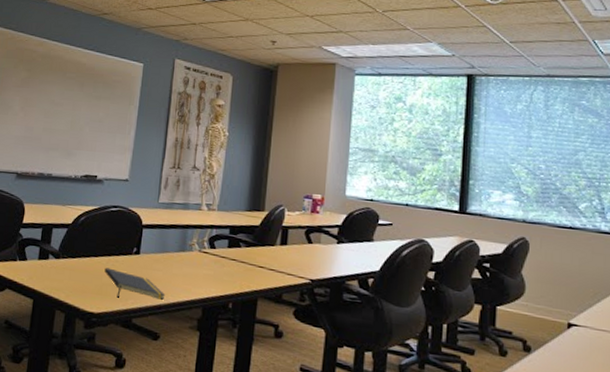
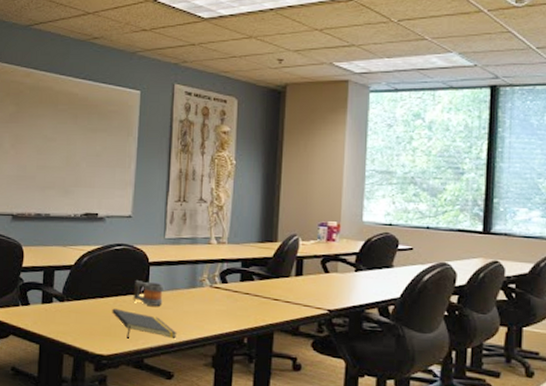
mug: none [125,242,156,268] -> present [133,280,165,306]

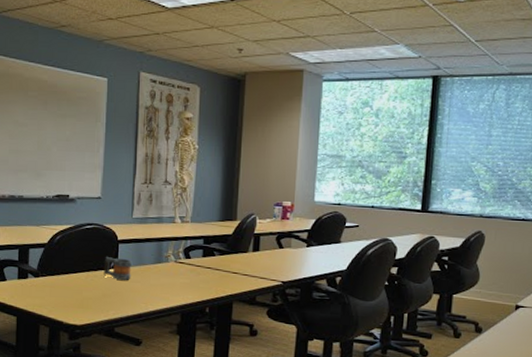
notepad: present [112,308,177,339] -> none [84,282,145,310]

